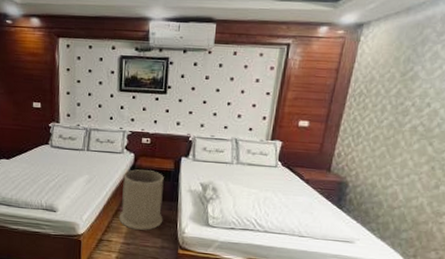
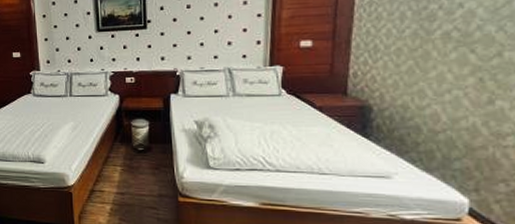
trash can: present [119,169,164,230] -> none [109,111,158,177]

